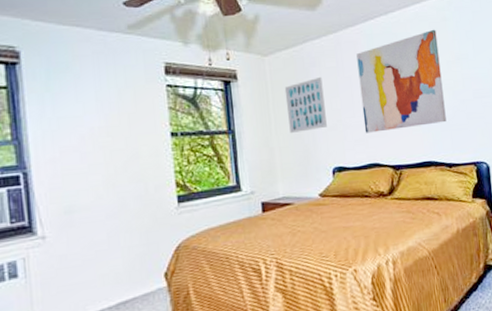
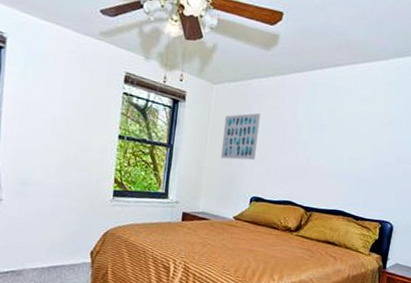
wall art: present [356,29,447,133] -> none [287,90,378,179]

